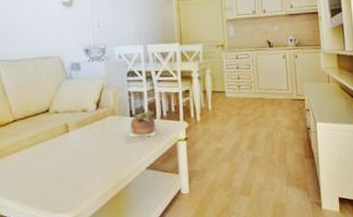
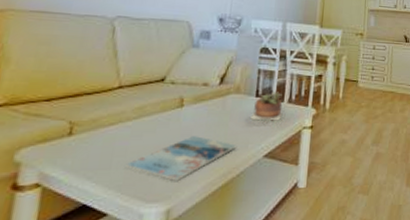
magazine: none [32,156,121,196] -> present [125,136,236,182]

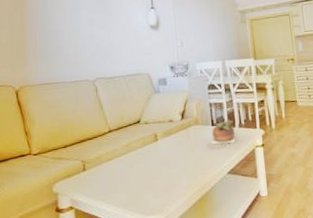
magazine: present [125,136,236,182] -> none [126,162,204,199]

